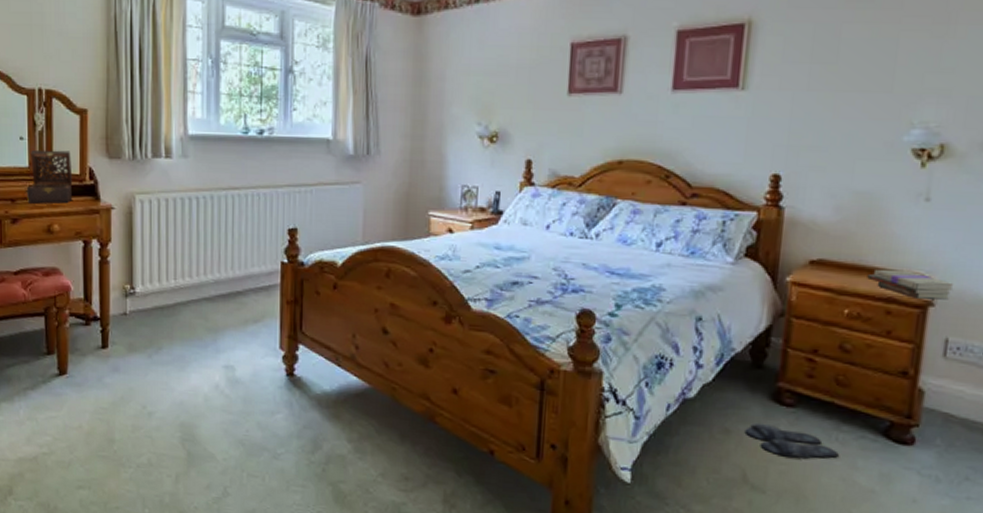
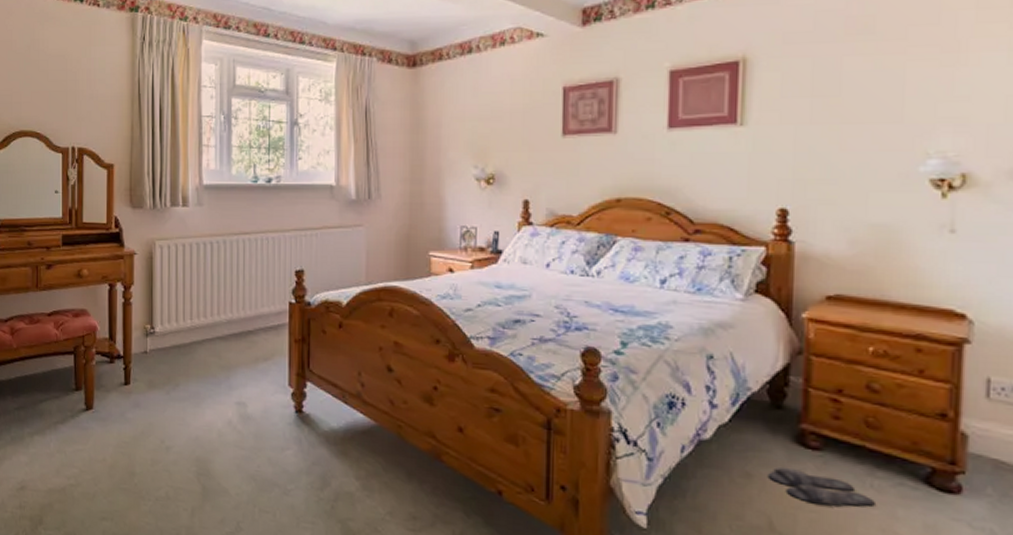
jewelry box: present [27,150,73,205] -> none [61,201,101,252]
books: present [867,269,953,300] -> none [891,304,990,337]

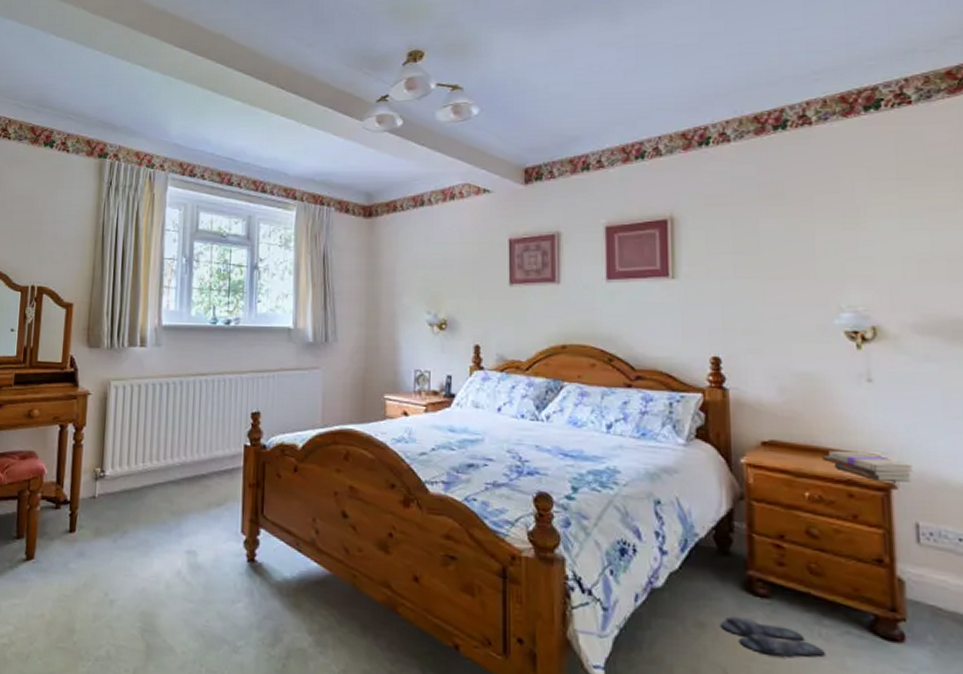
books: none [891,304,990,337] -> present [822,450,912,482]

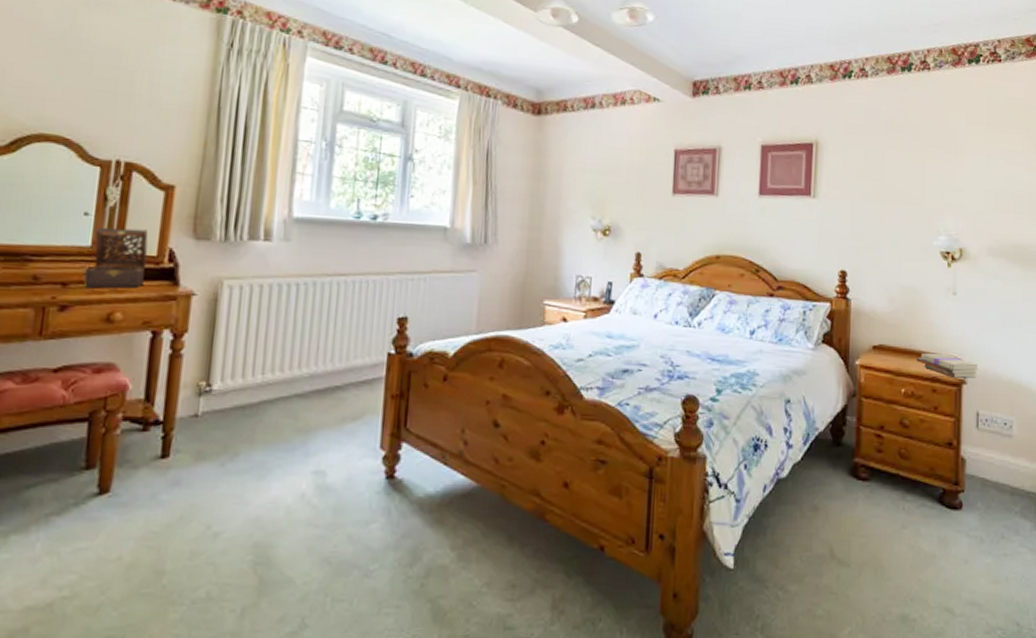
jewelry box: none [12,340,56,391] -> present [84,227,149,290]
slippers: present [720,616,825,658] -> none [830,499,906,531]

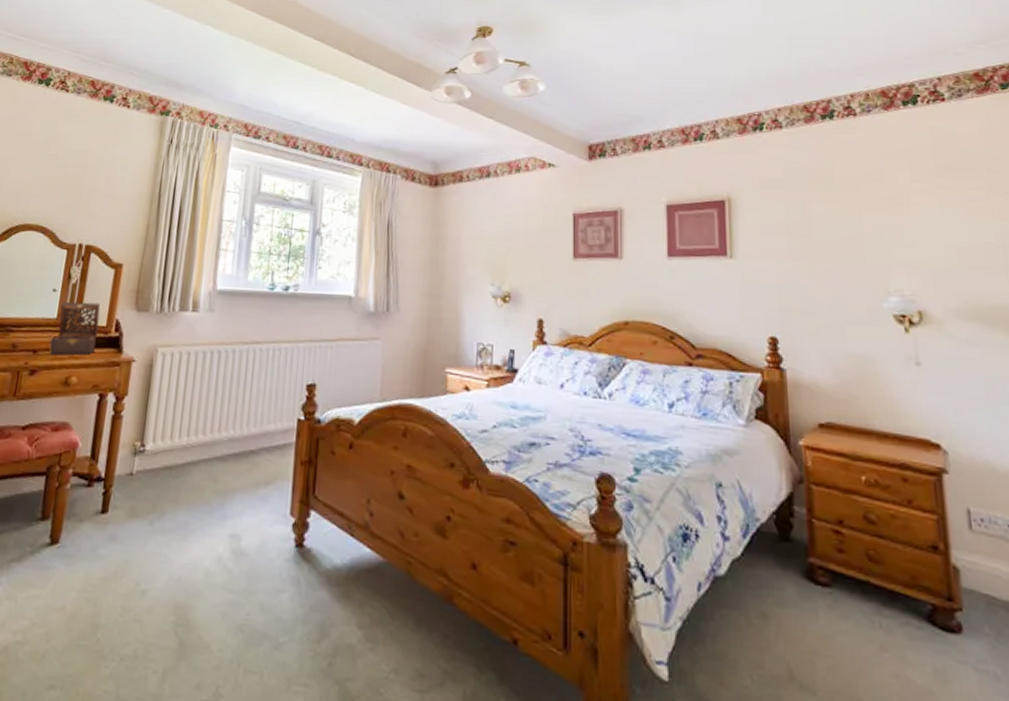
books: present [916,352,978,379] -> none [877,433,961,467]

